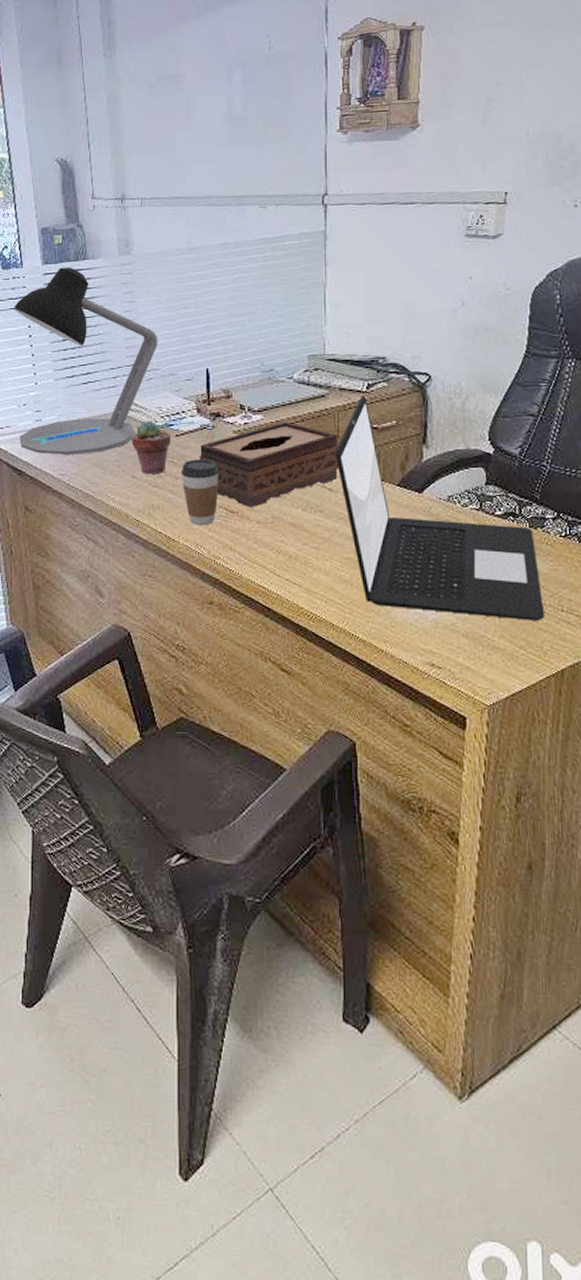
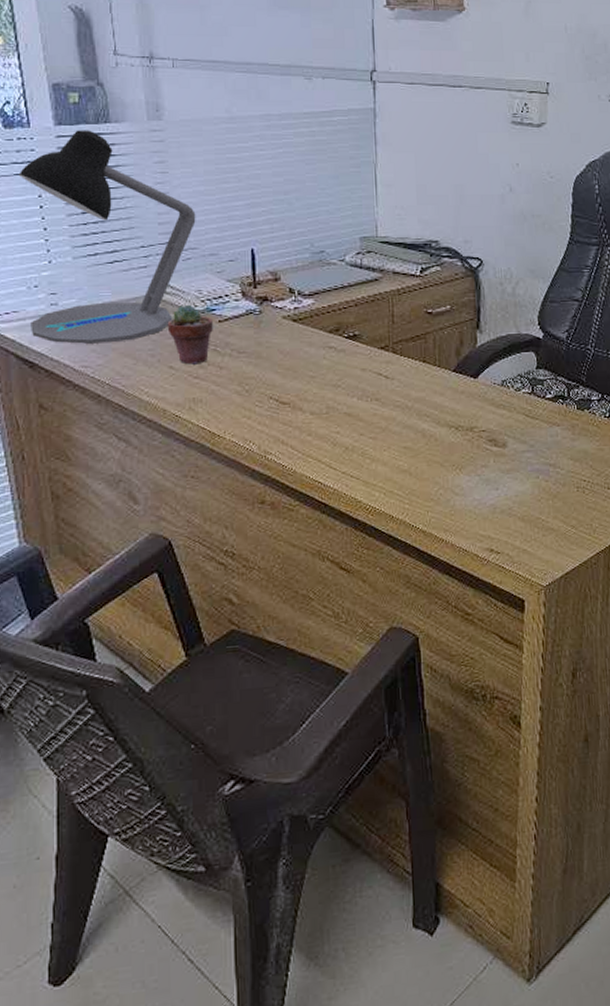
coffee cup: present [181,459,220,526] -> none [225,347,269,419]
tissue box: present [199,421,339,507] -> none [245,306,395,397]
laptop: present [335,396,544,620] -> none [390,280,593,500]

